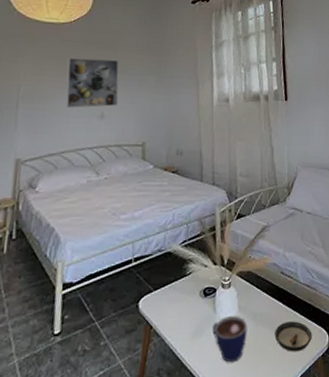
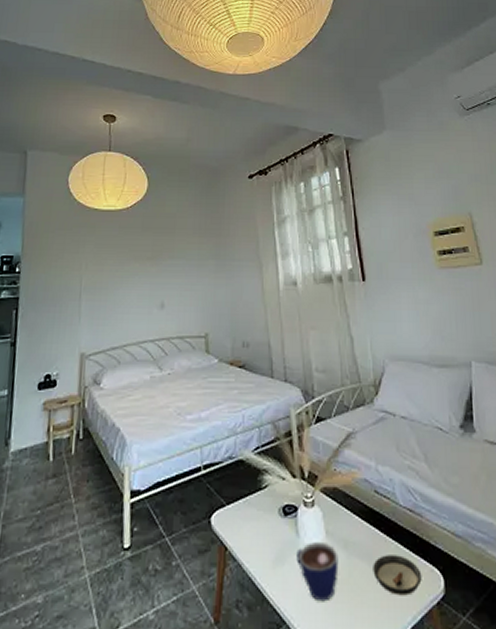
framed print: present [66,57,119,108] -> none [125,244,178,298]

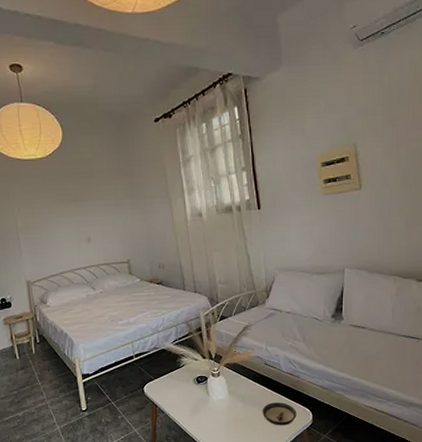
cup: present [296,541,339,602] -> none [207,397,238,433]

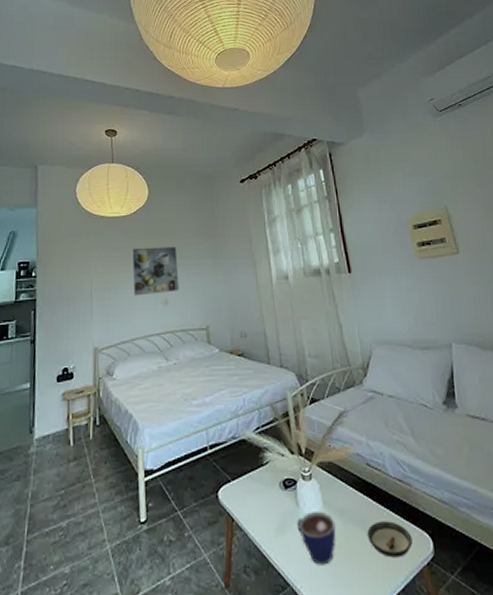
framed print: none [50,187,101,235] -> present [131,246,180,296]
cup: none [207,397,238,433] -> present [297,510,336,565]

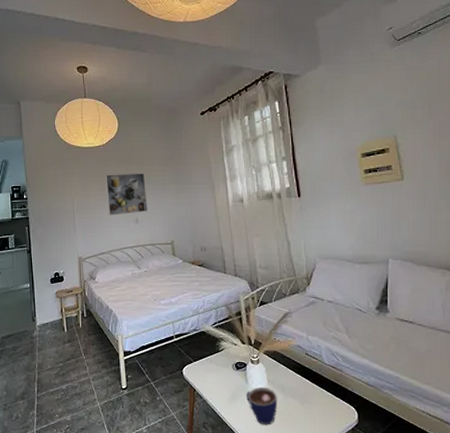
saucer: present [367,521,413,558] -> none [303,396,341,423]

